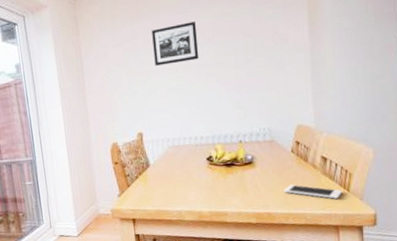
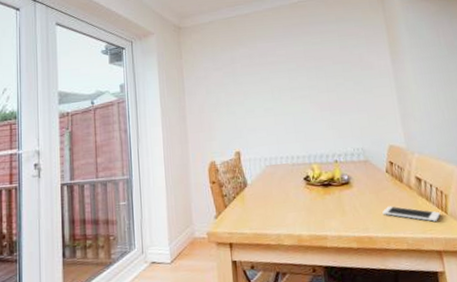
picture frame: present [152,21,199,66] -> none [249,49,293,88]

